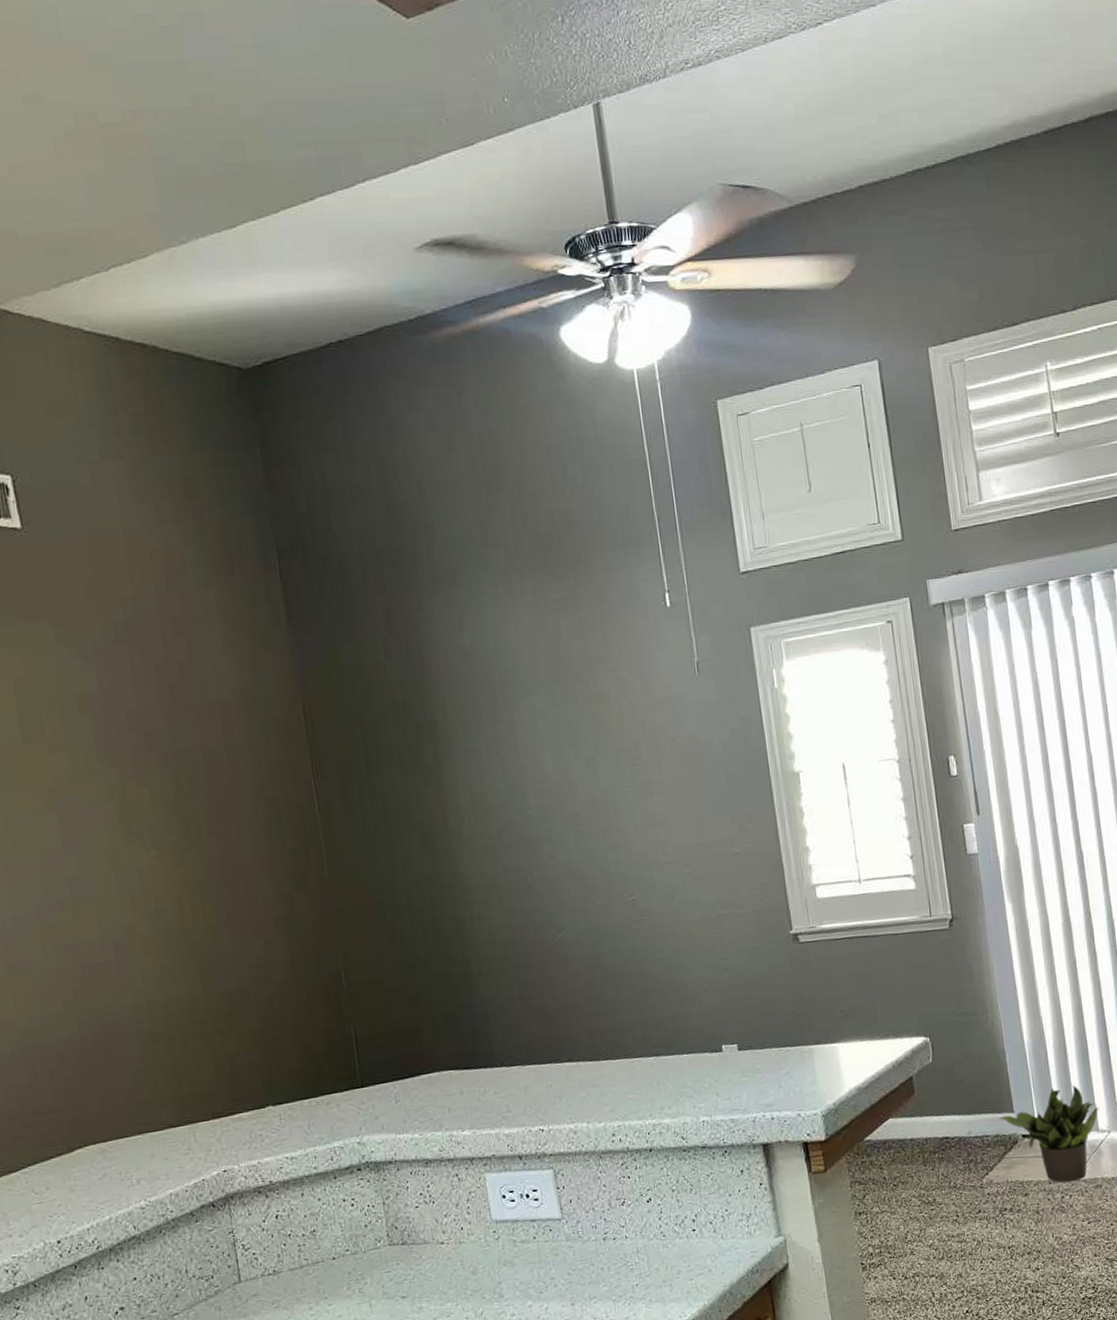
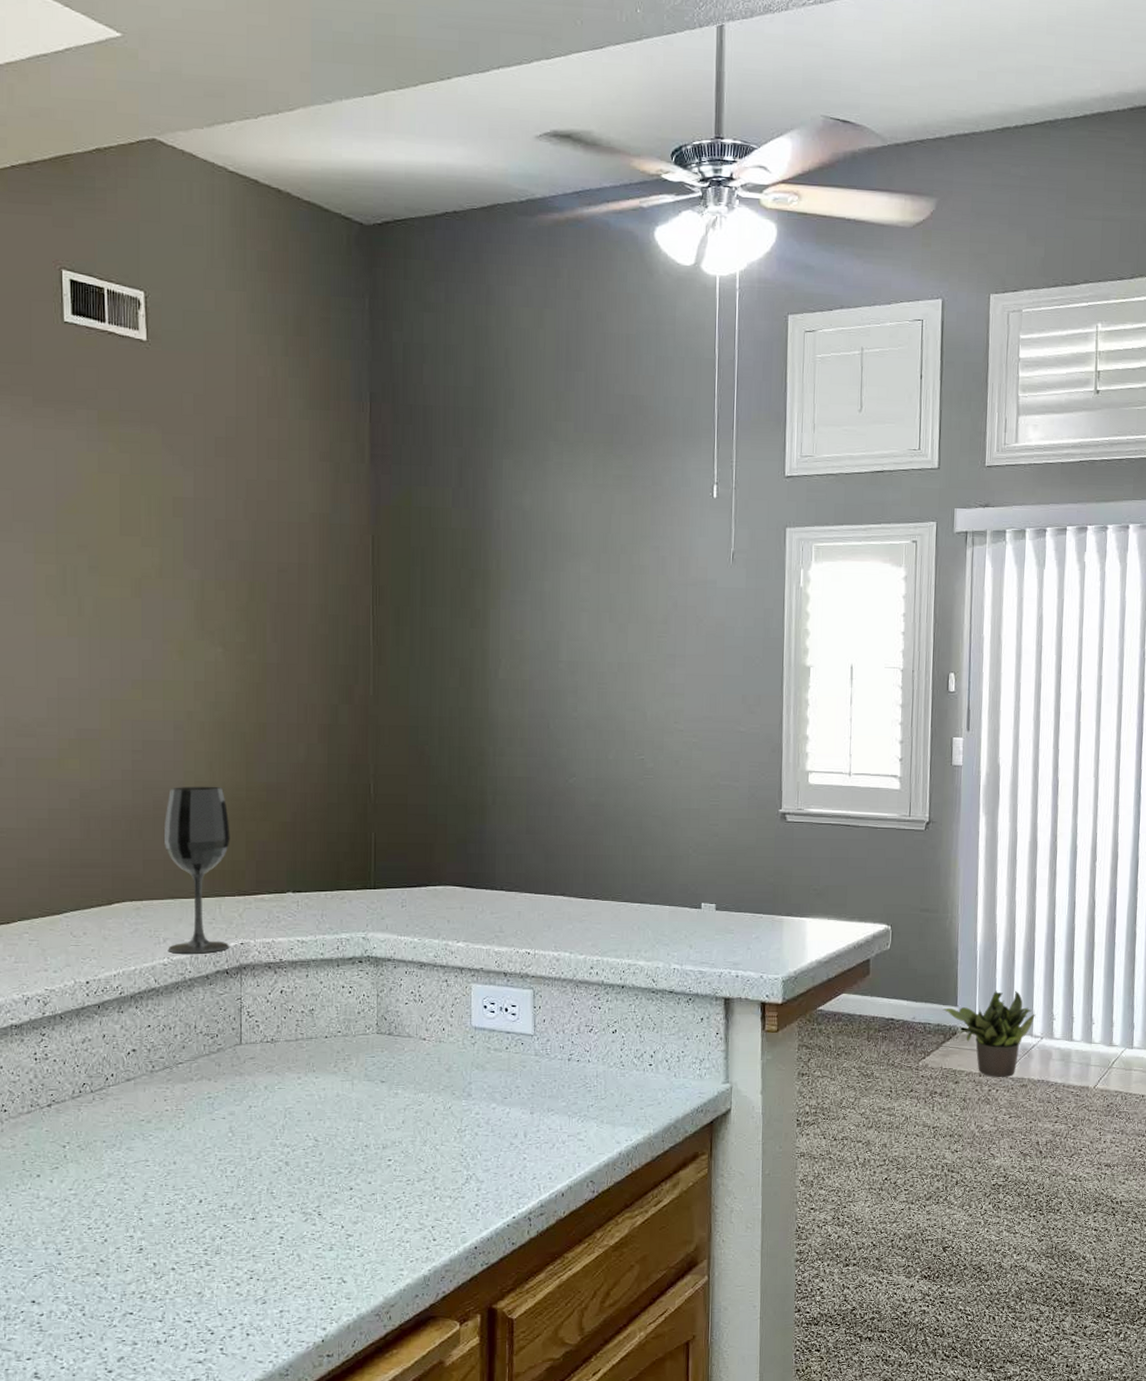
wine glass: none [118,1002,211,1195] -> present [163,786,230,955]

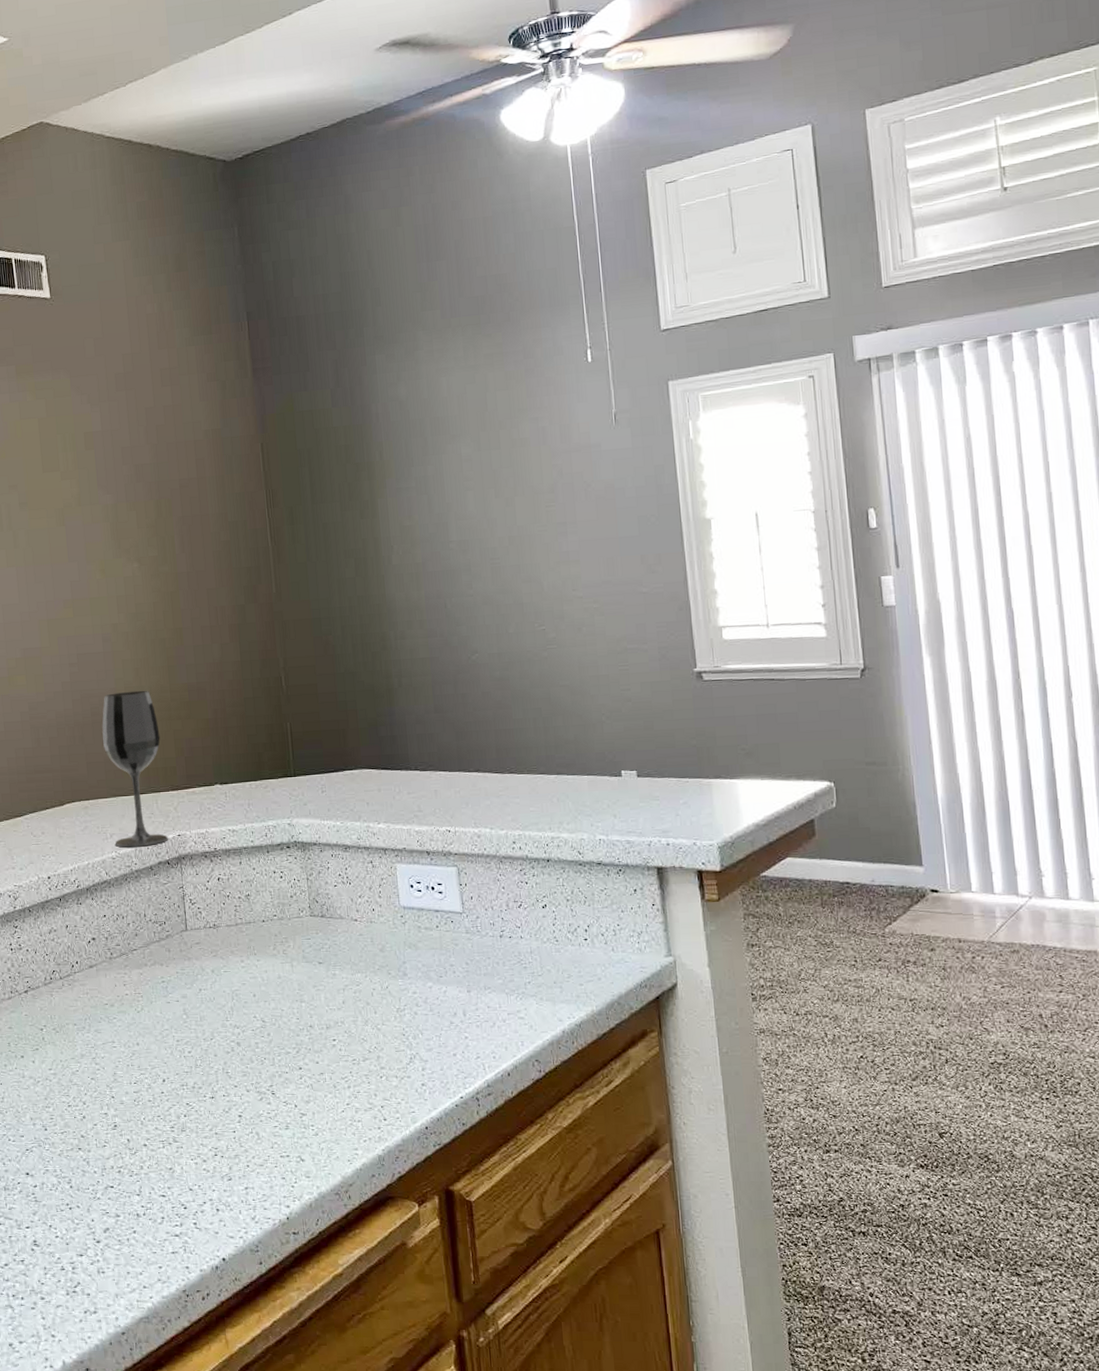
potted plant: present [942,990,1036,1077] -> none [905,846,1020,942]

